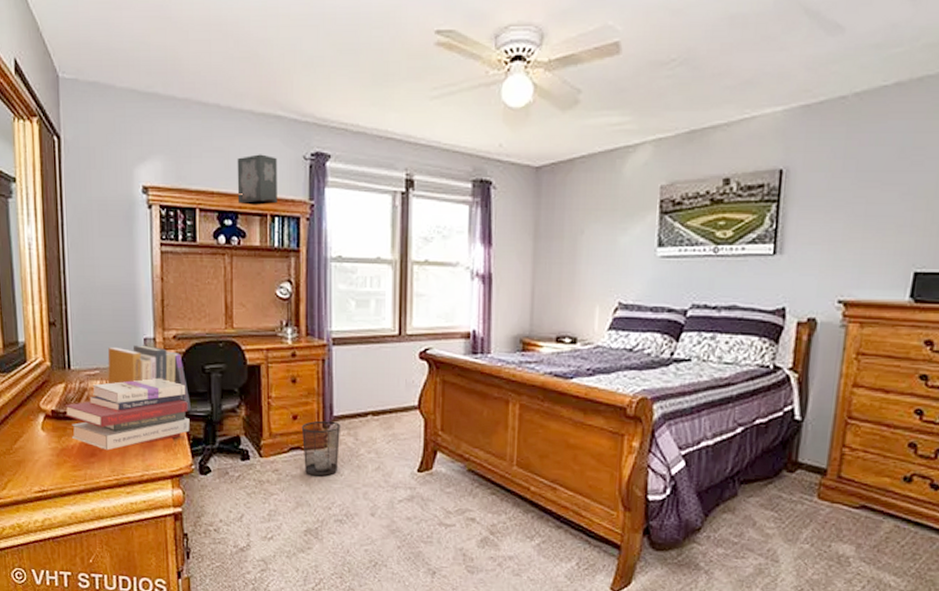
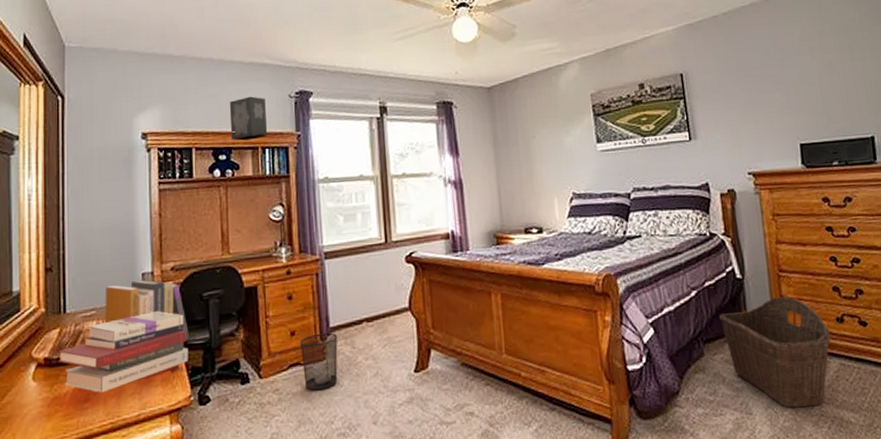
wicker basket: none [764,446,892,564] -> present [719,296,831,408]

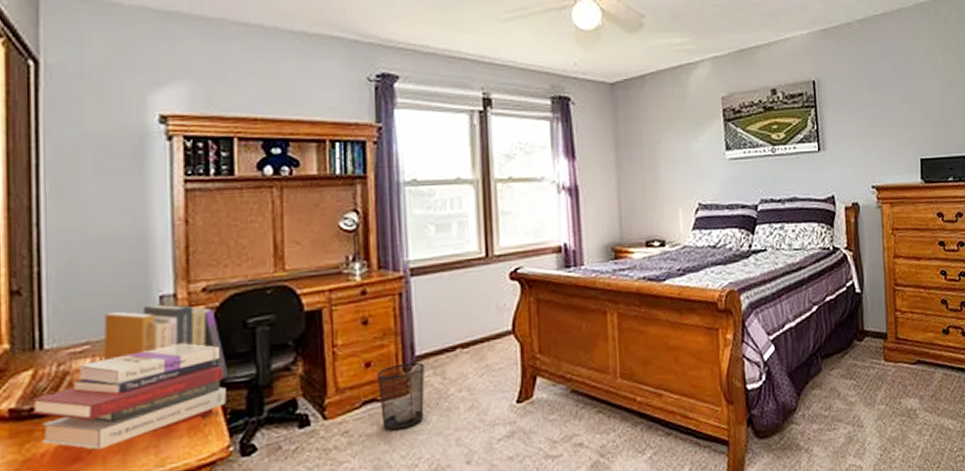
decorative box: present [229,96,267,141] -> none [286,76,338,131]
wicker basket: present [719,296,831,408] -> none [838,310,937,419]

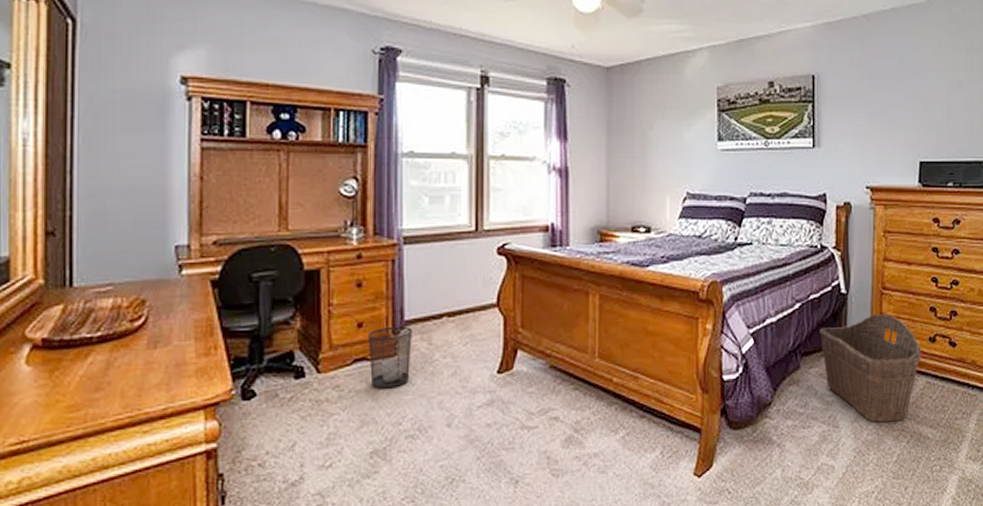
books: present [32,342,226,451] -> none [61,290,231,383]
books: present [103,304,229,378] -> none [125,253,234,326]
wicker basket: none [838,310,937,419] -> present [819,314,922,423]

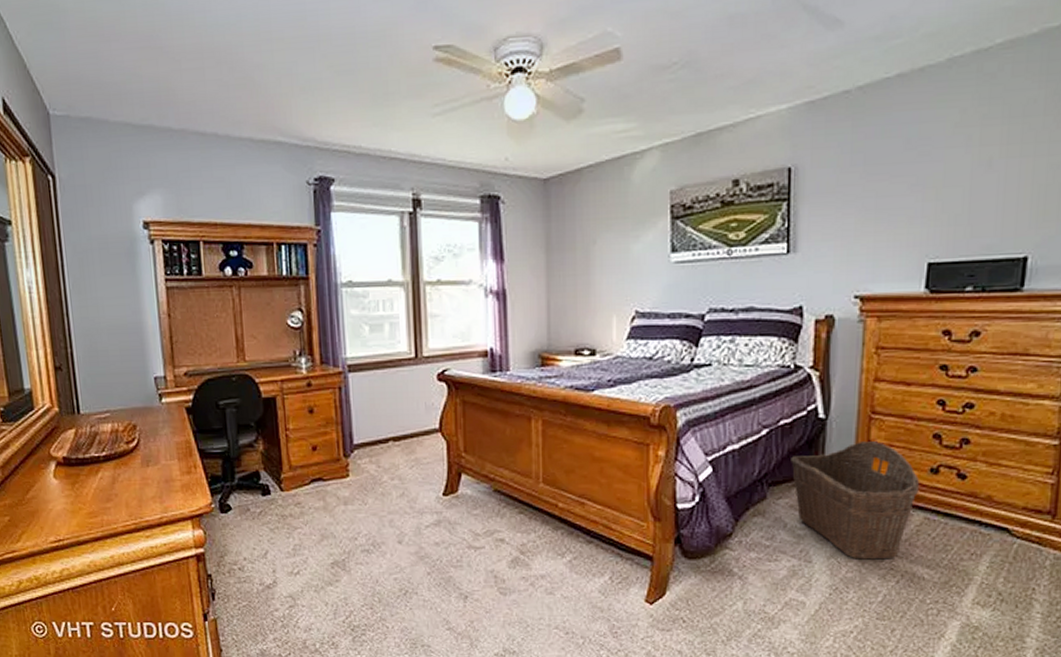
waste bin: present [367,326,413,389] -> none [321,449,363,507]

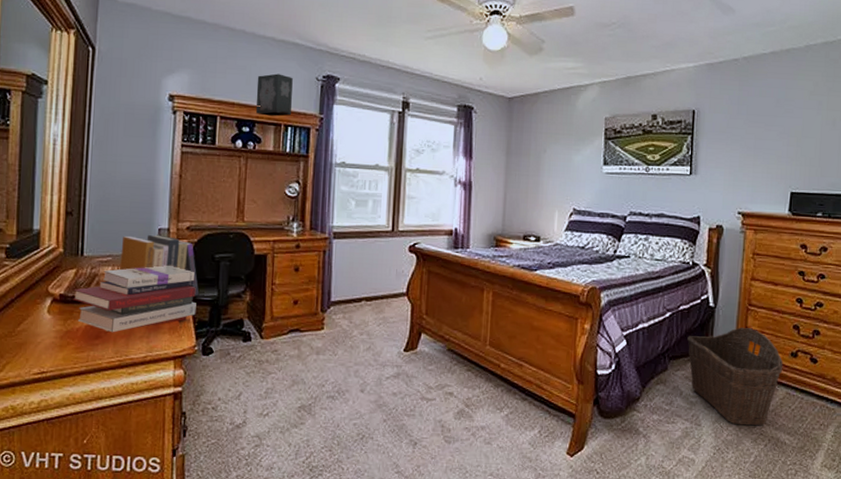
books: none [76,416,207,495] -> present [73,265,196,333]
books: none [118,384,208,448] -> present [120,234,200,295]
decorative box: none [238,182,283,235] -> present [256,73,293,117]

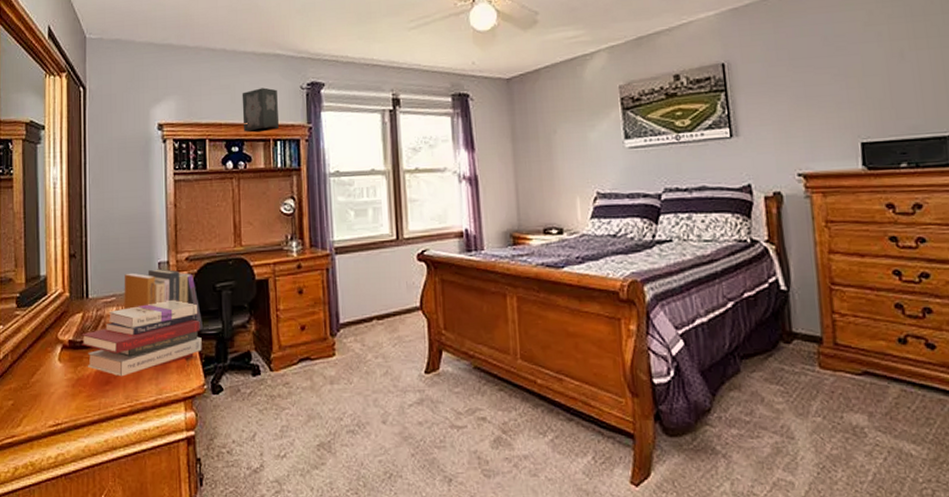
wicker basket: present [687,328,783,426] -> none [759,312,891,435]

